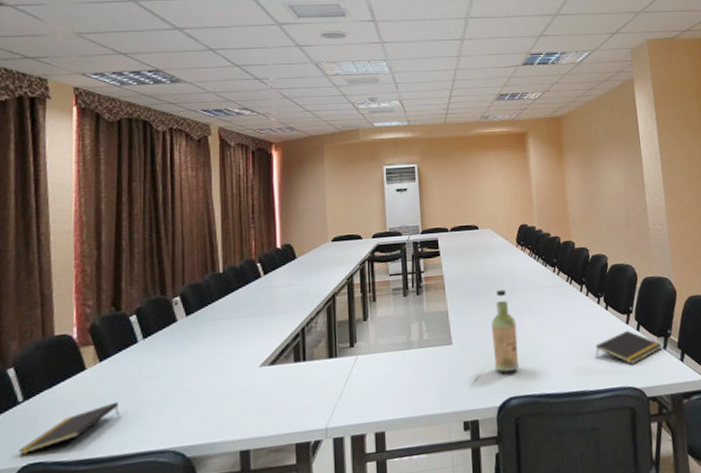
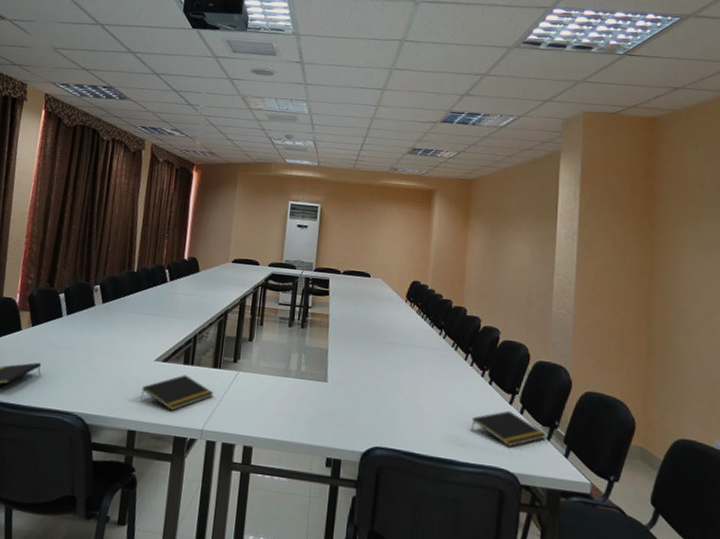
notepad: none [249,373,333,417] -> present [140,374,214,411]
bottle: present [491,290,520,372] -> none [364,340,393,422]

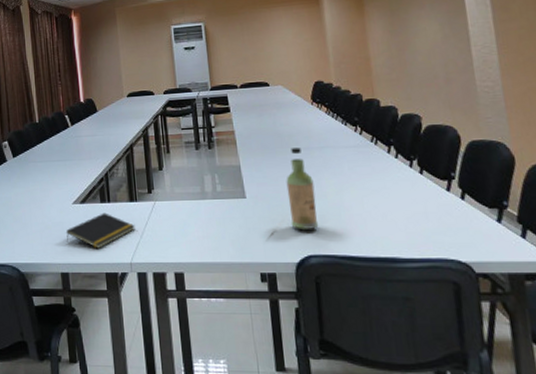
bottle: none [364,340,393,422] -> present [286,148,319,229]
notepad: present [471,410,546,448] -> none [408,198,496,236]

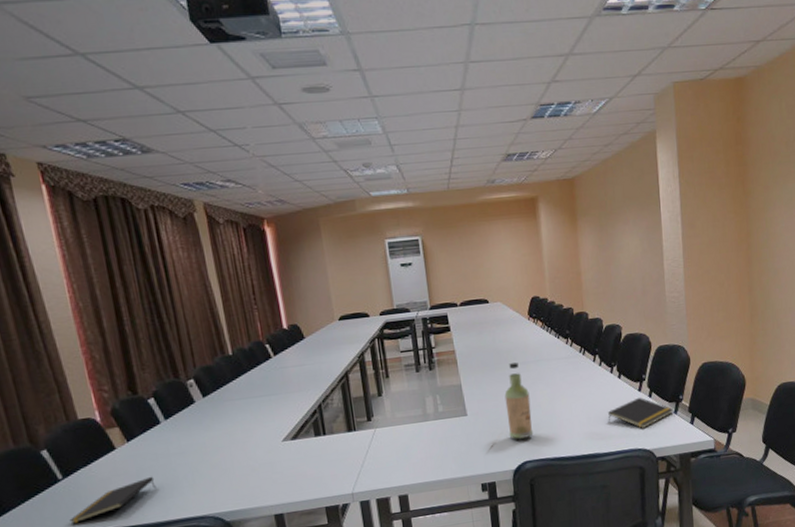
notepad: present [66,212,135,249] -> none [277,446,355,484]
notepad: none [408,198,496,236] -> present [608,397,673,429]

